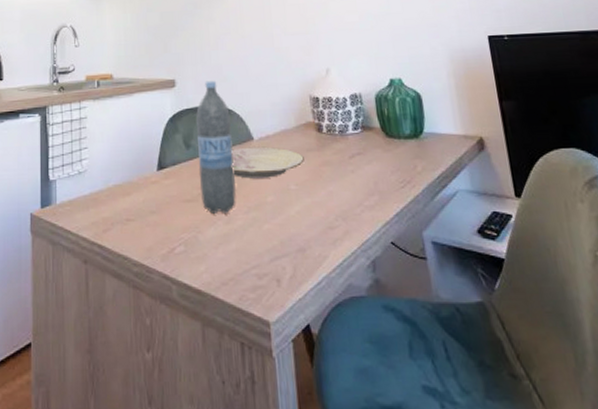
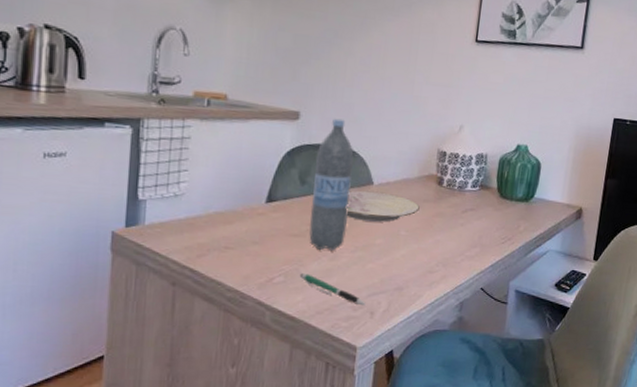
pen: none [199,240,270,273] -> present [299,273,366,306]

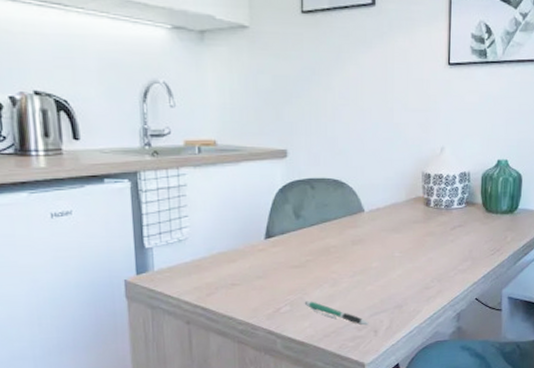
water bottle: present [309,118,354,251] -> none [307,152,343,278]
plate: present [346,190,420,222] -> none [341,218,410,247]

